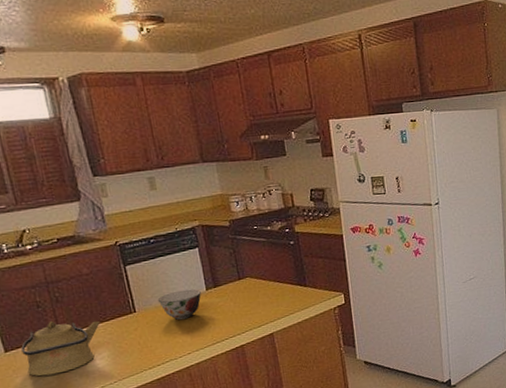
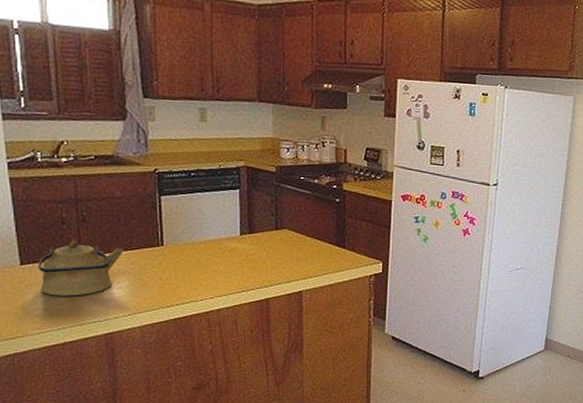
soup bowl: present [157,289,201,320] -> none [188,230,234,262]

